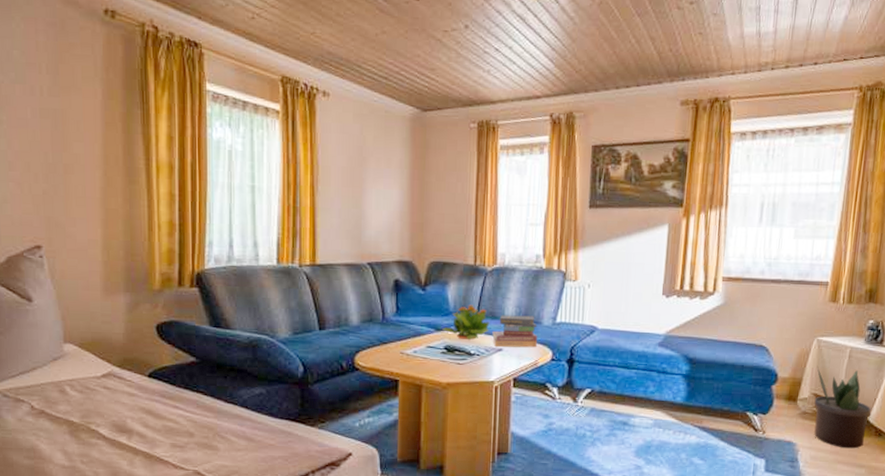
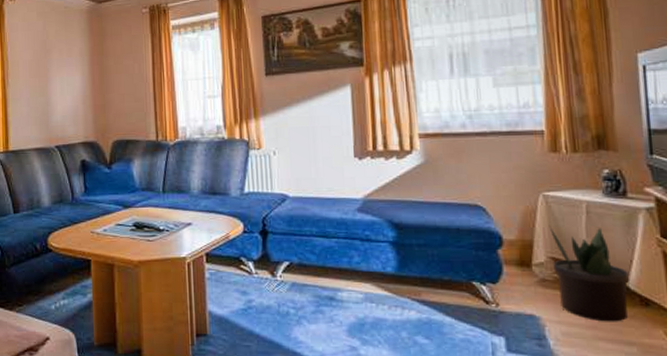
potted flower: present [442,305,490,341] -> none [130,180,177,216]
books: present [492,315,538,348] -> none [180,187,228,222]

